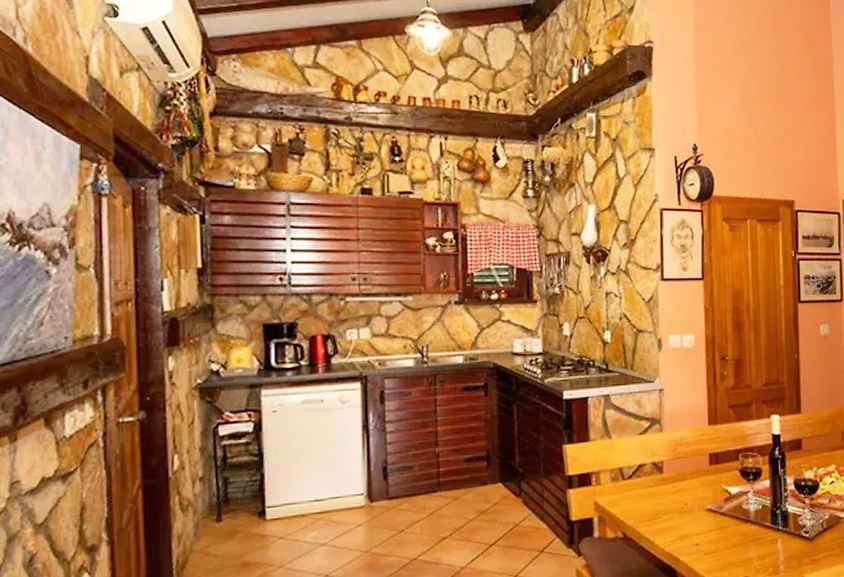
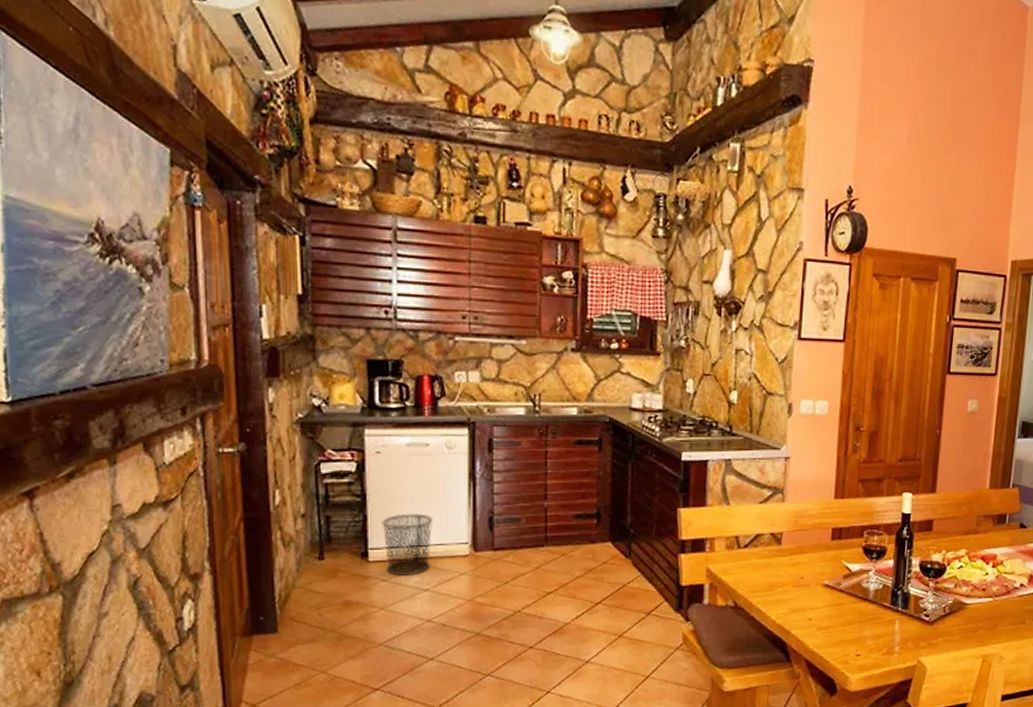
waste bin: none [278,468,329,532] -> present [381,513,434,576]

